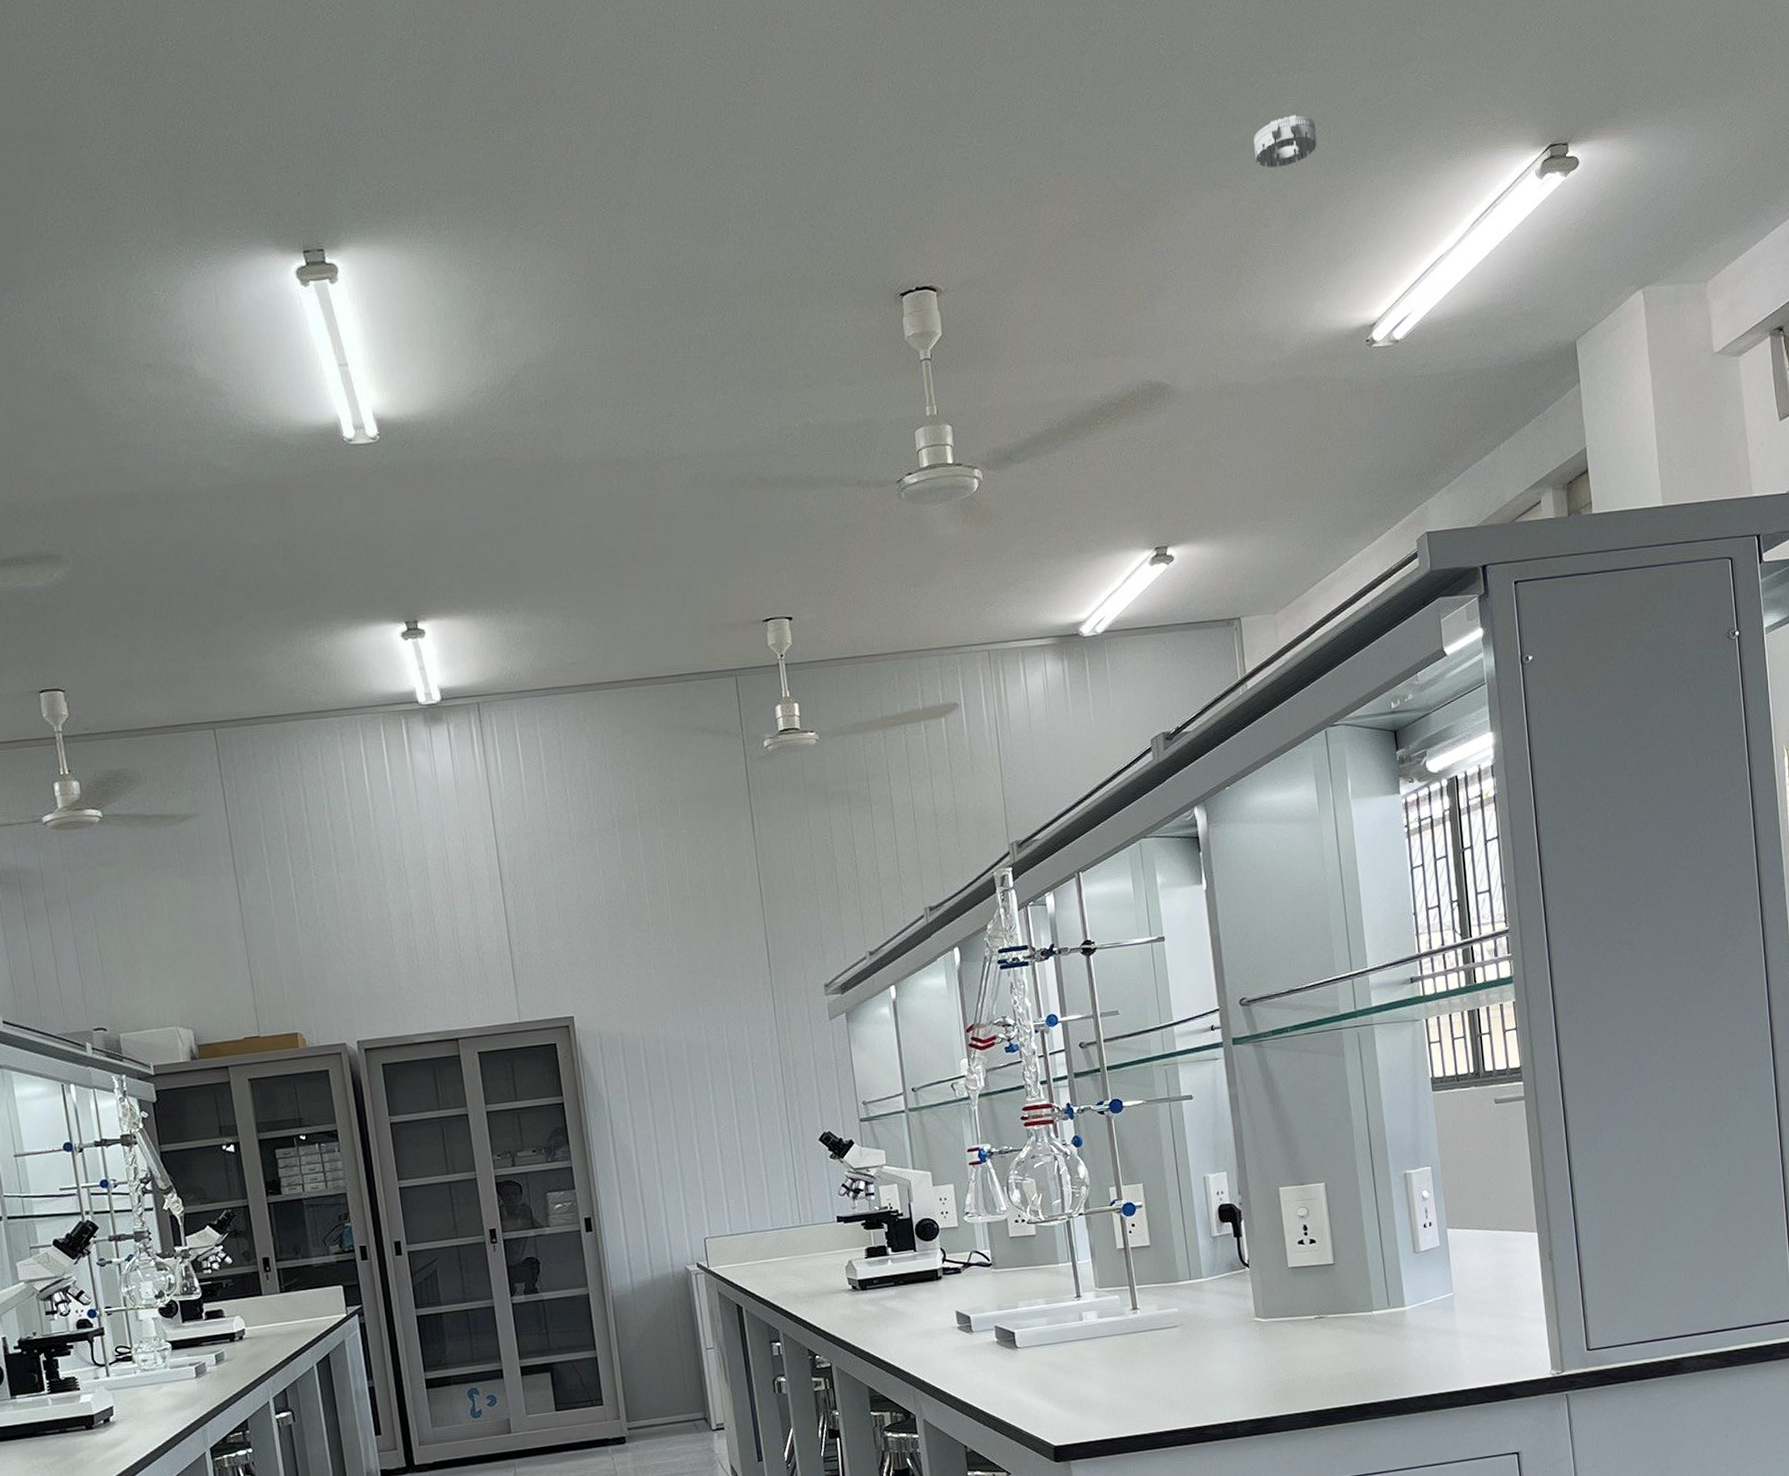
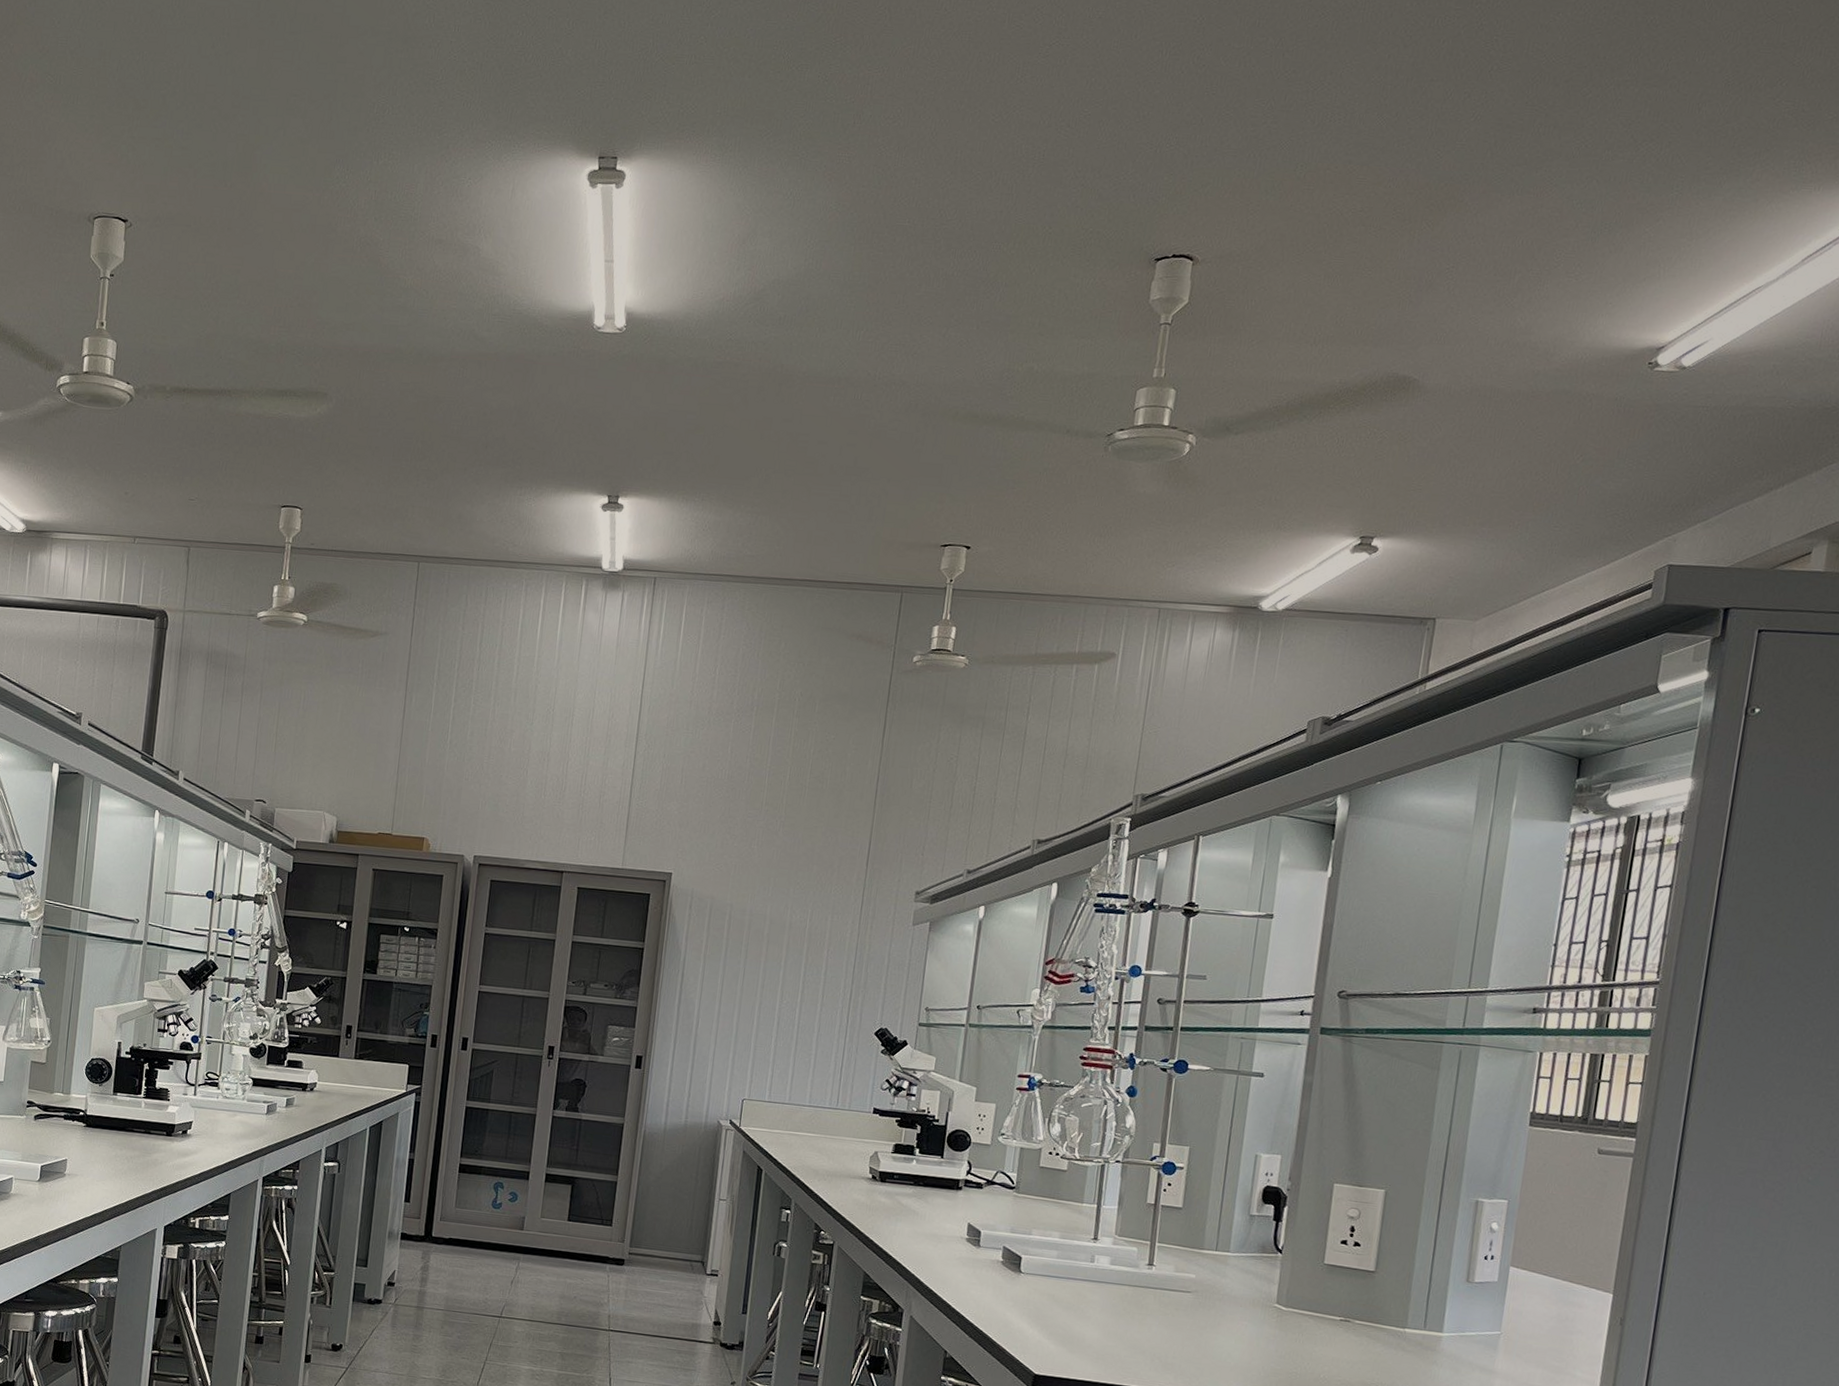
smoke detector: present [1254,115,1317,168] -> none [1569,129,1647,180]

